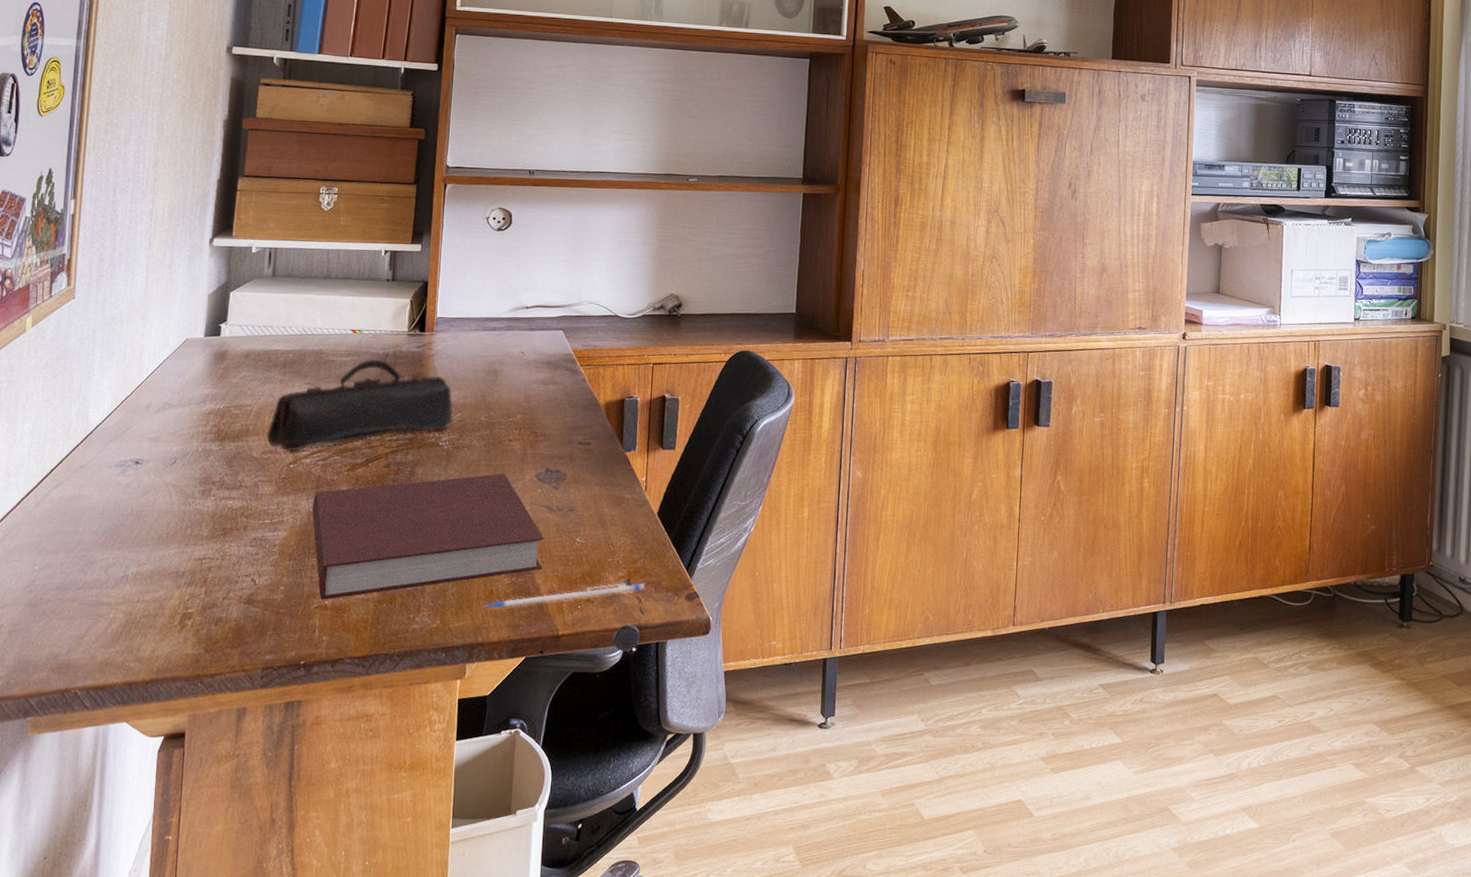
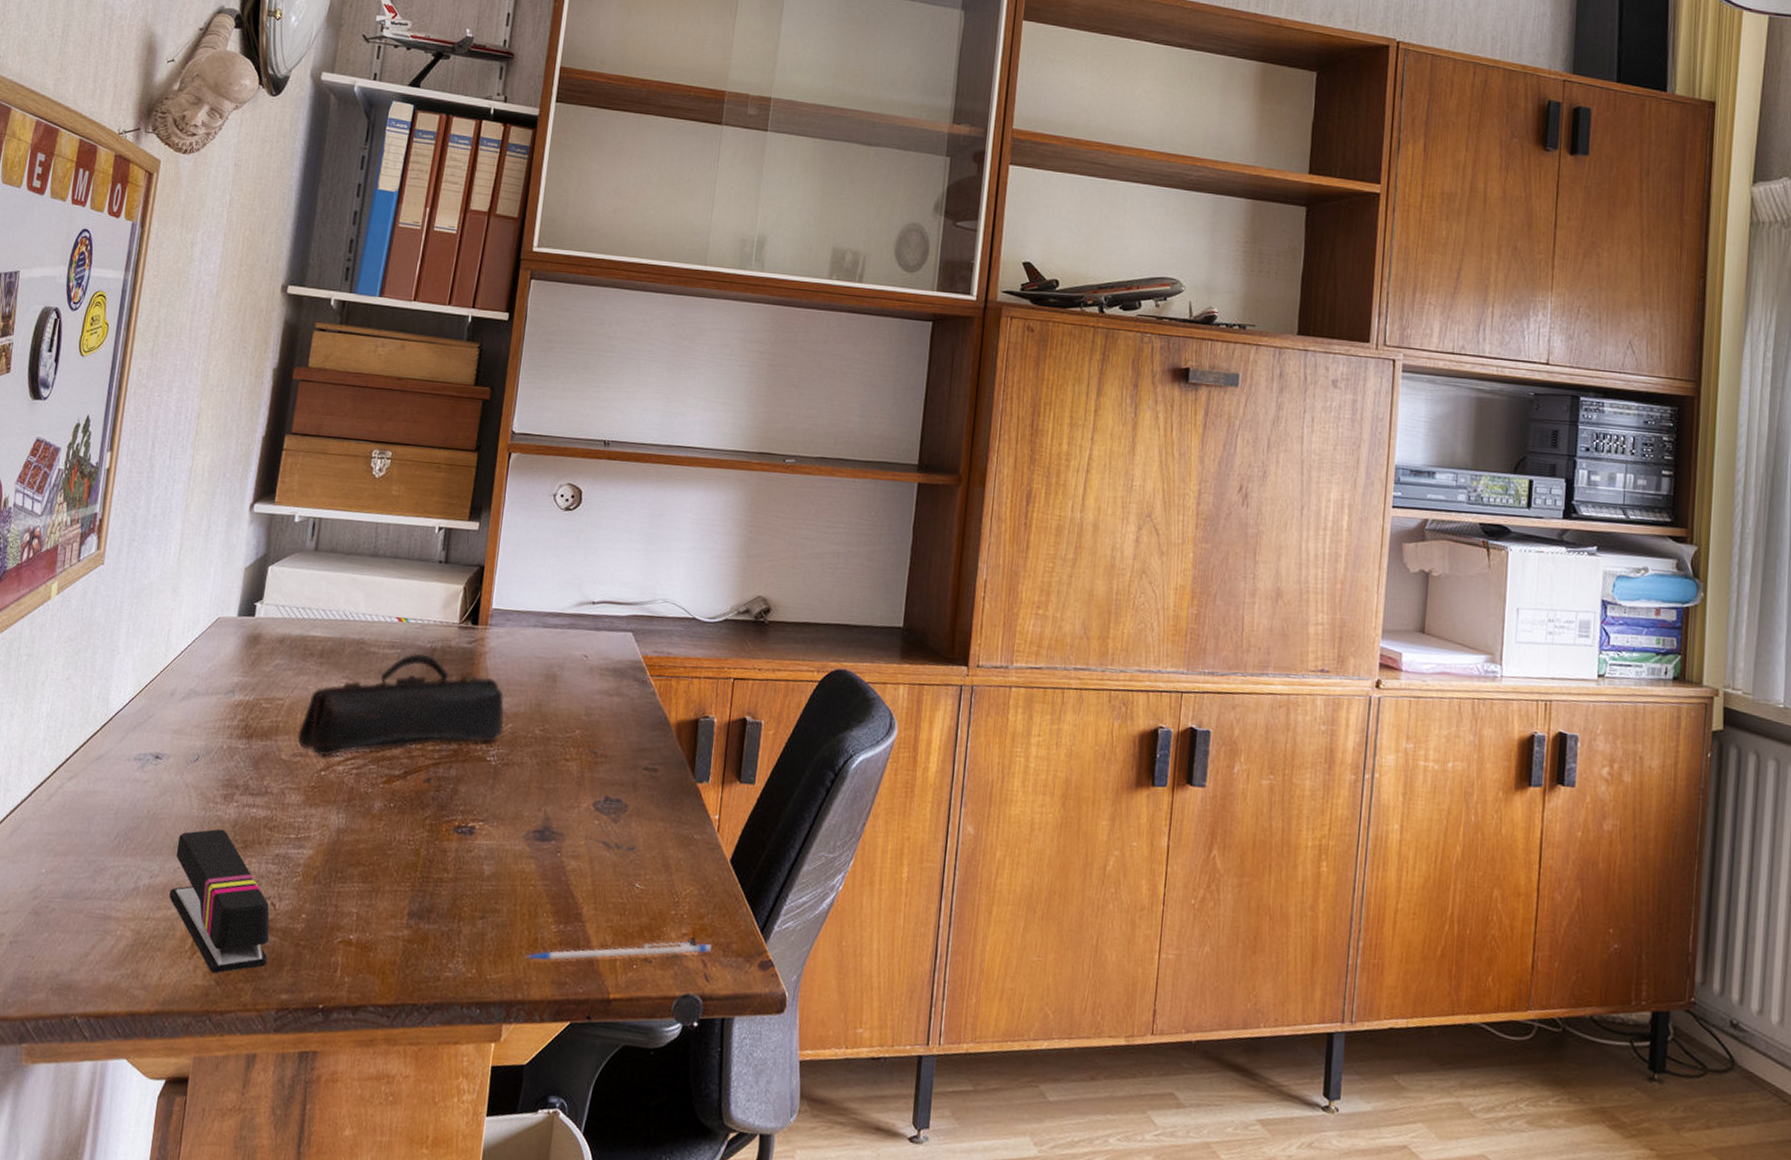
stapler: none [156,520,252,643] -> present [169,829,270,974]
notebook: present [312,473,544,600] -> none [341,798,599,934]

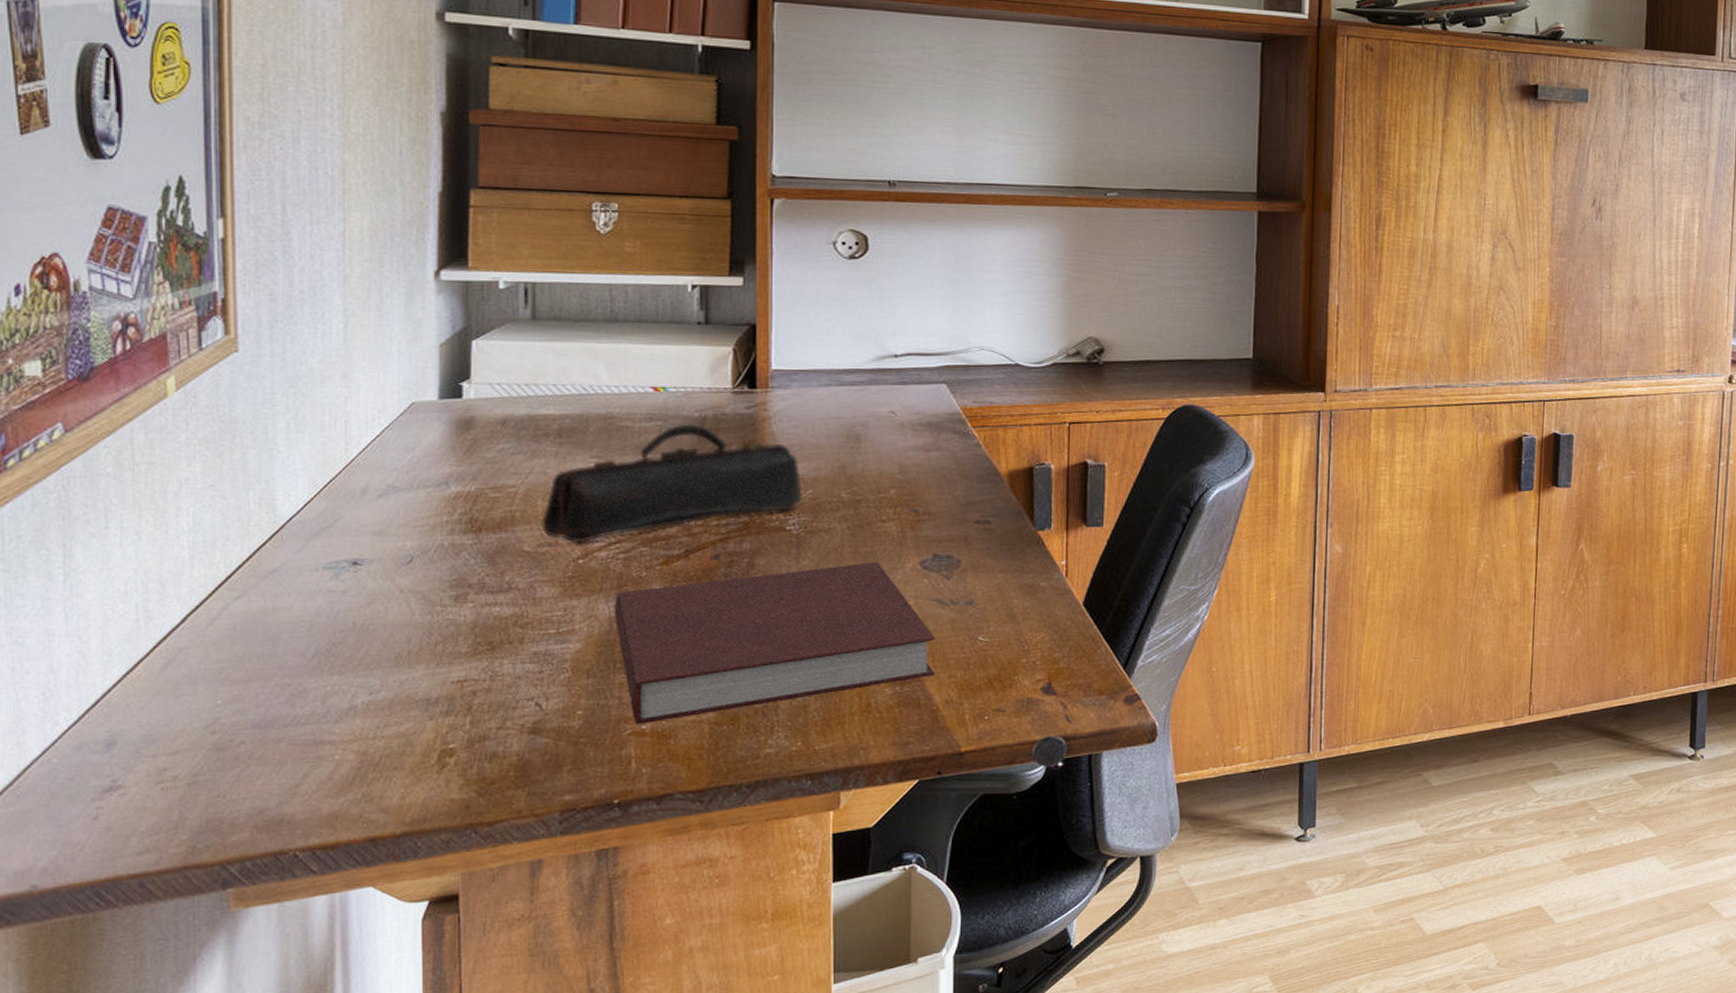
stapler: present [169,829,270,974] -> none [399,633,541,785]
notebook: none [341,798,599,934] -> present [613,561,935,725]
pen: present [526,941,711,961] -> none [859,686,1070,724]

